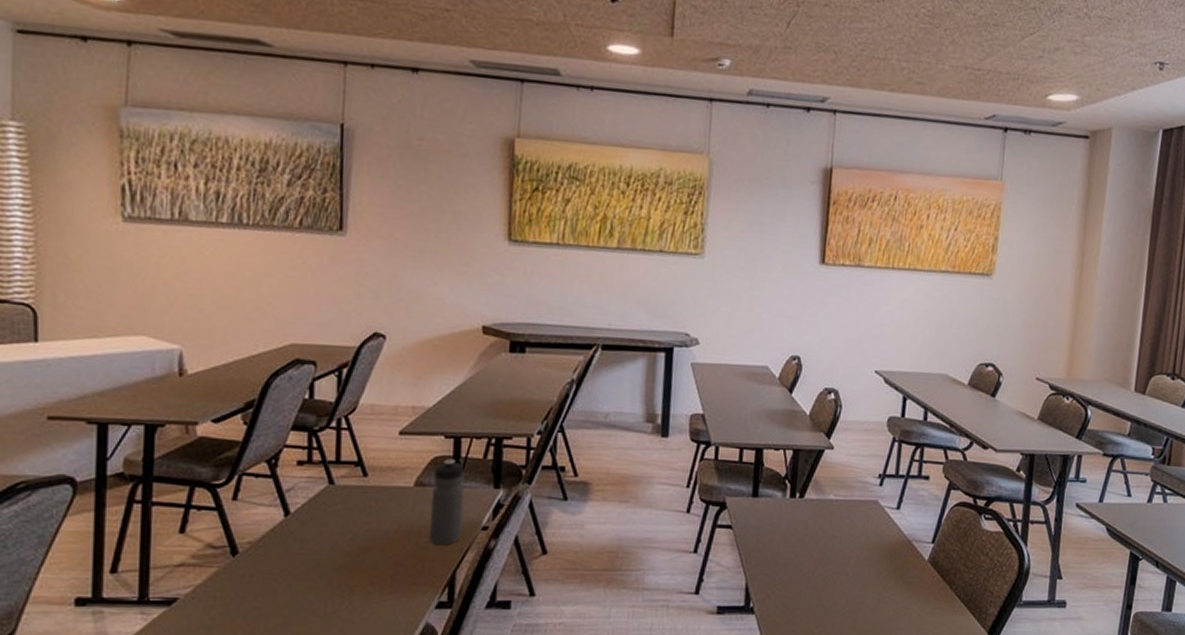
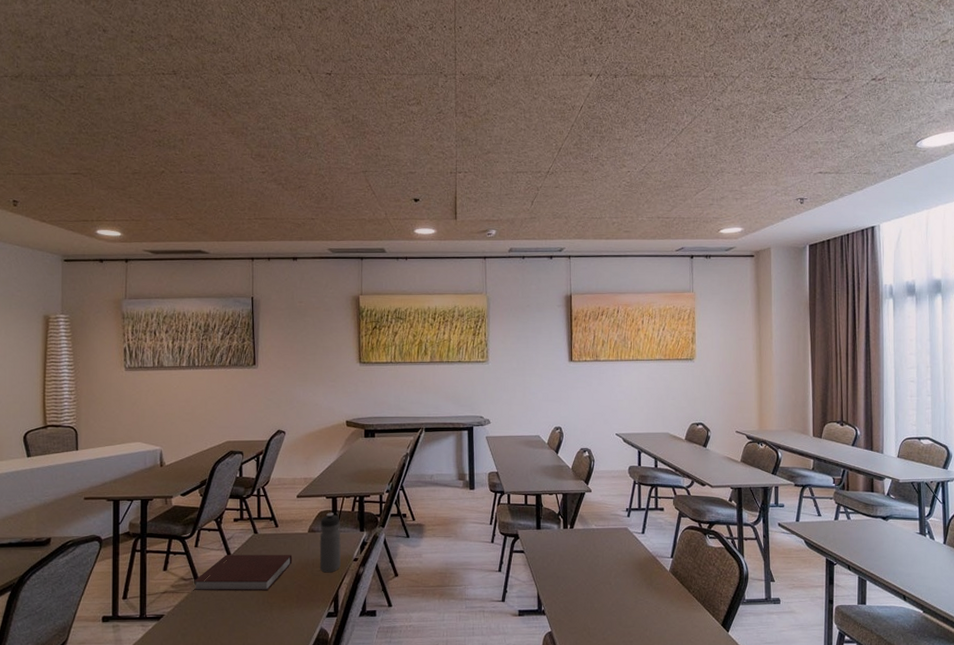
notebook: none [227,513,388,569] -> present [193,555,292,591]

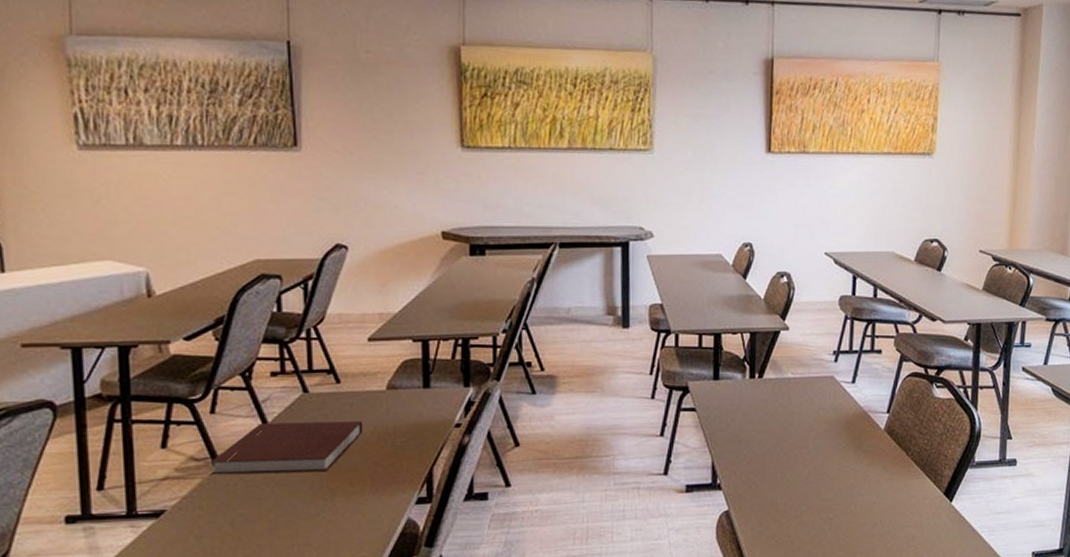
water bottle: present [319,512,341,573] -> none [404,361,436,445]

